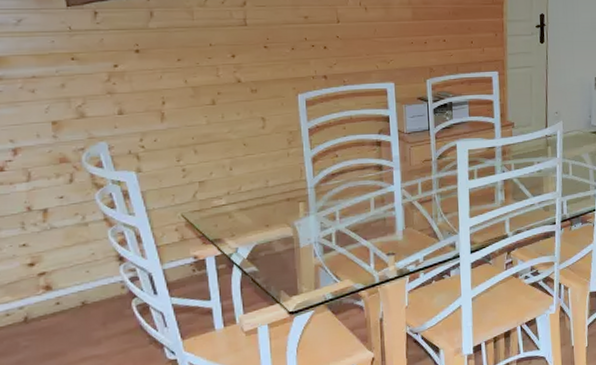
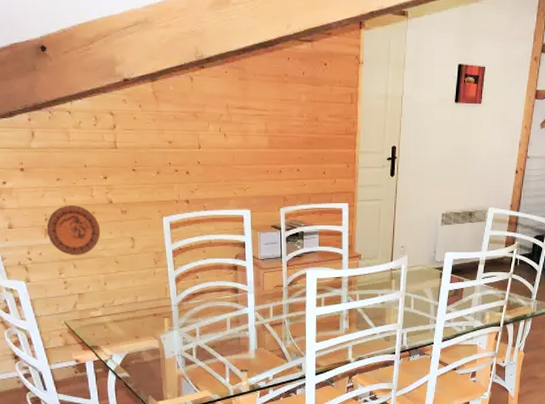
decorative plate: none [163,86,227,140] -> present [46,205,101,255]

